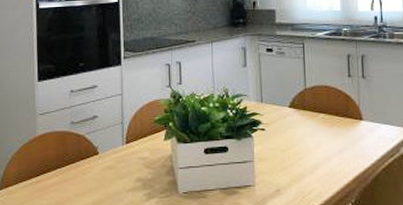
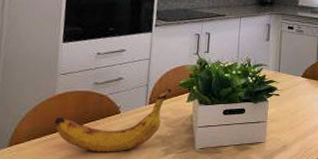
banana: none [38,126,148,196] -> present [54,89,172,153]

